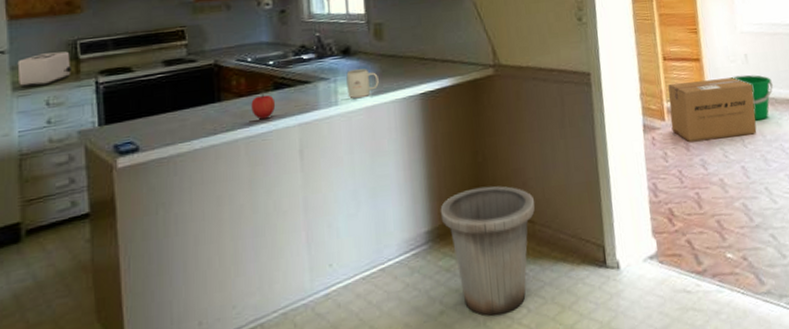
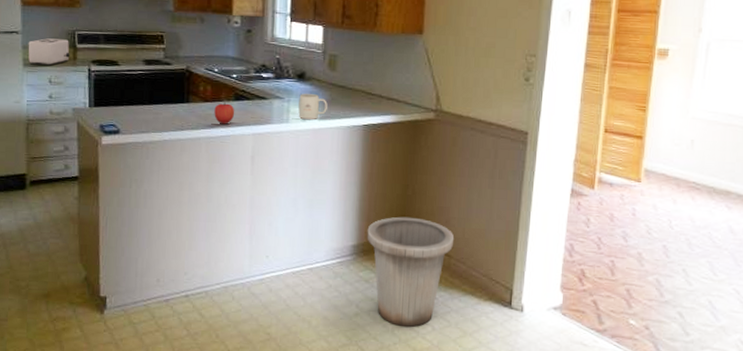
box: present [668,77,757,143] -> none [599,156,692,218]
bucket: present [730,74,774,121] -> none [671,159,715,206]

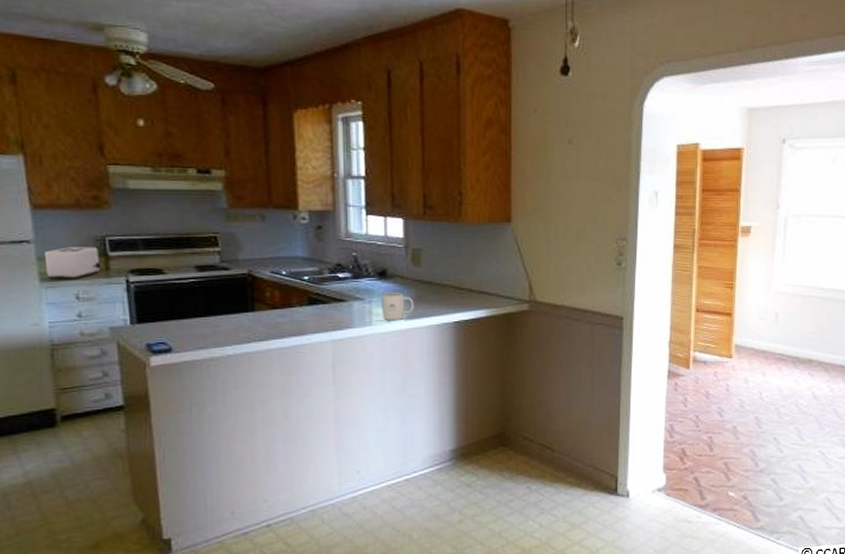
fruit: present [214,102,235,125] -> none [285,308,310,333]
trash can: present [367,216,455,328] -> none [466,414,557,528]

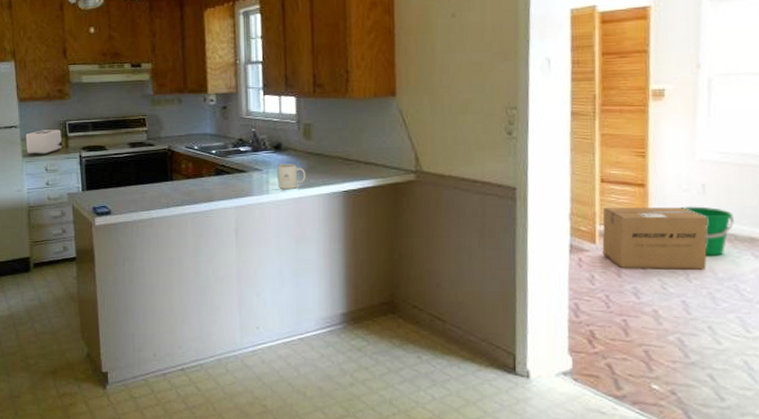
box: none [695,334,778,391] -> present [602,207,708,270]
bucket: none [758,333,798,376] -> present [681,206,735,256]

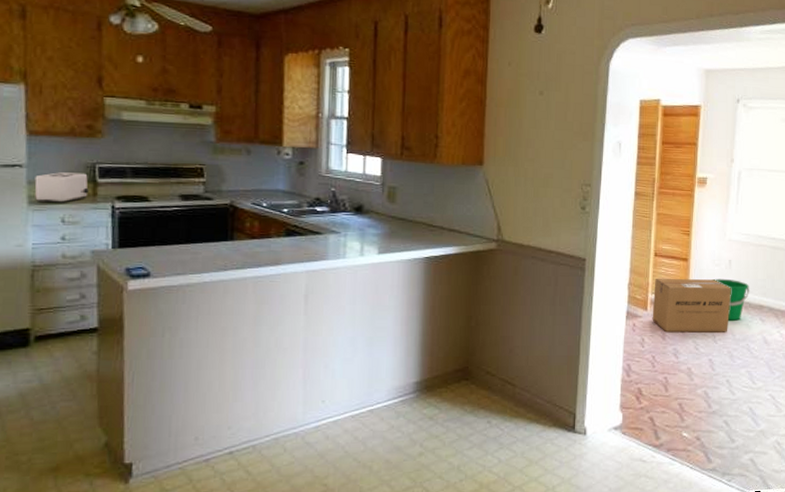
mug: present [277,164,306,190] -> none [356,227,387,255]

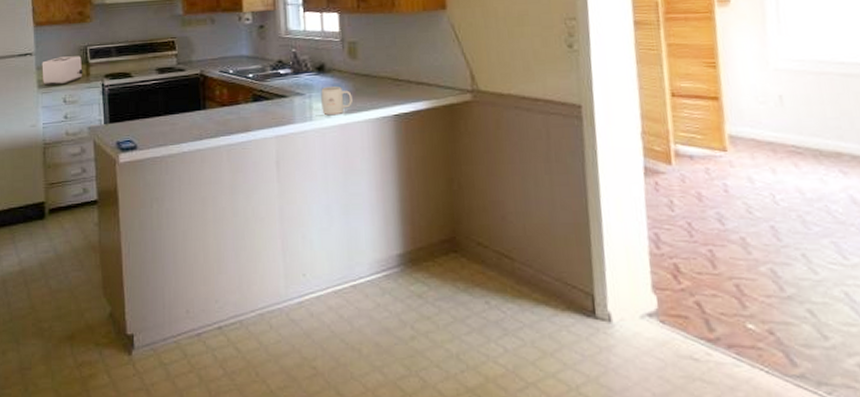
mug: none [356,227,387,255] -> present [321,86,352,116]
box: present [652,279,731,333] -> none [676,121,793,192]
bucket: present [713,278,750,321] -> none [759,119,818,174]

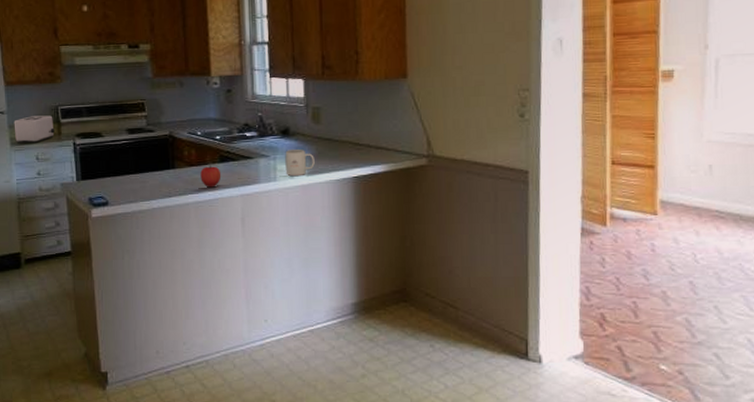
fruit: none [232,105,255,129] -> present [200,165,222,188]

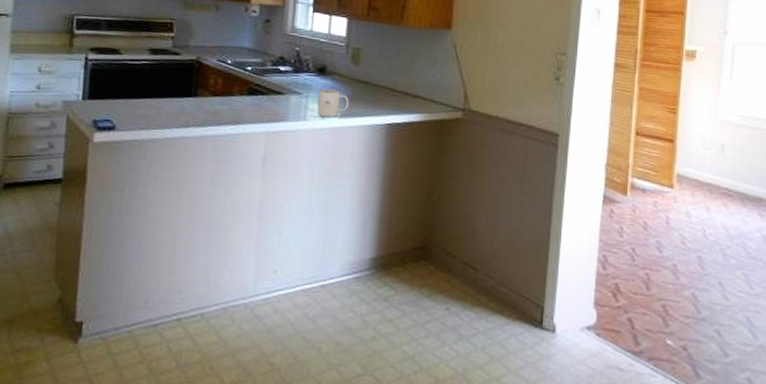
toaster: present [14,115,55,144] -> none [17,22,66,54]
fruit: present [200,165,222,188] -> none [224,97,248,121]

